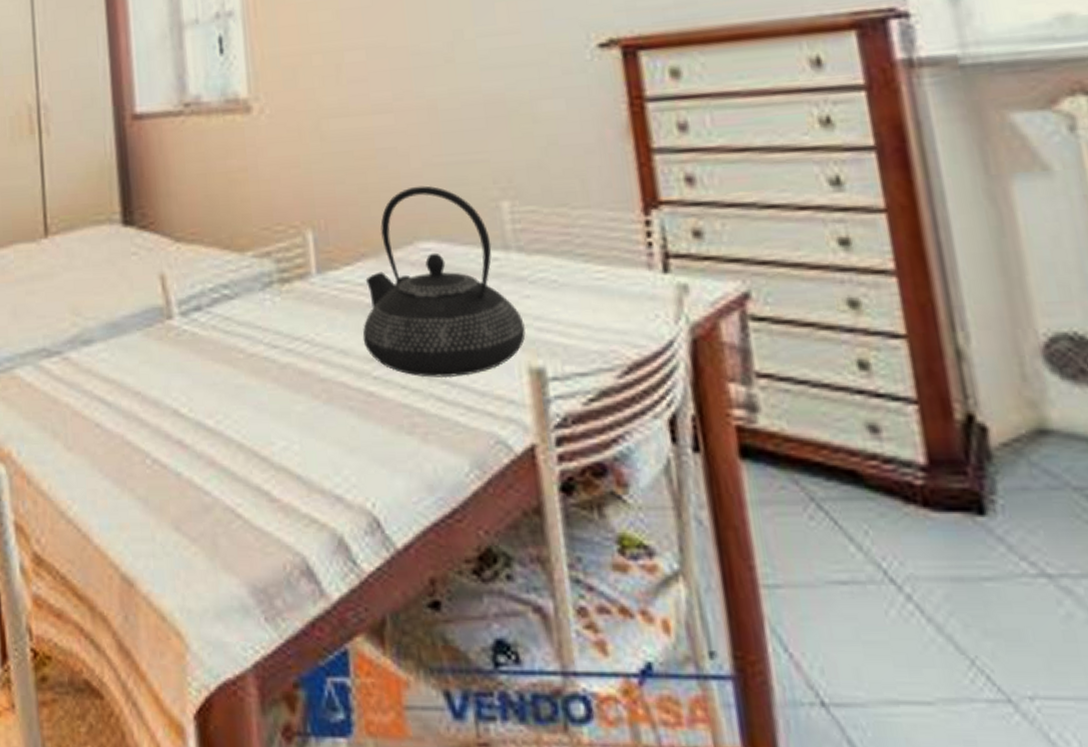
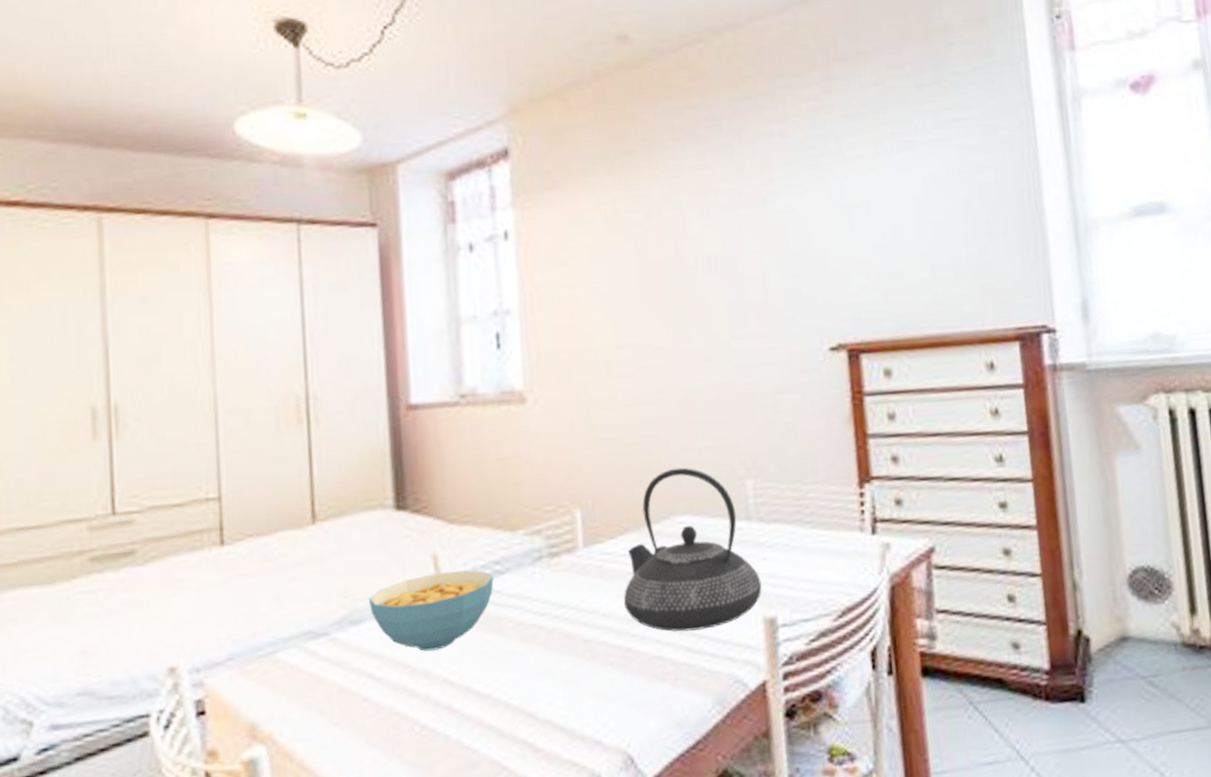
cereal bowl: none [98,293,223,379] -> present [368,570,494,651]

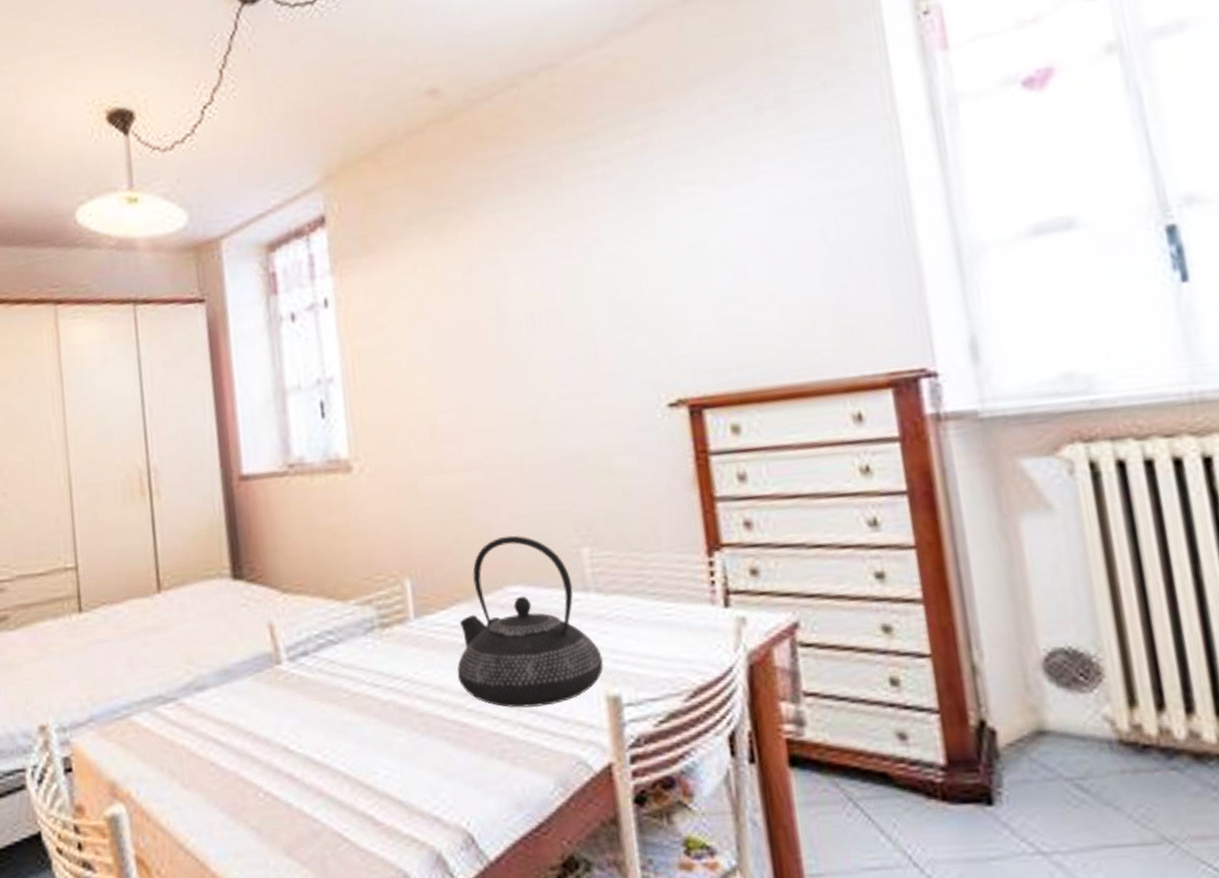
cereal bowl: present [368,570,494,651] -> none [211,639,328,719]

